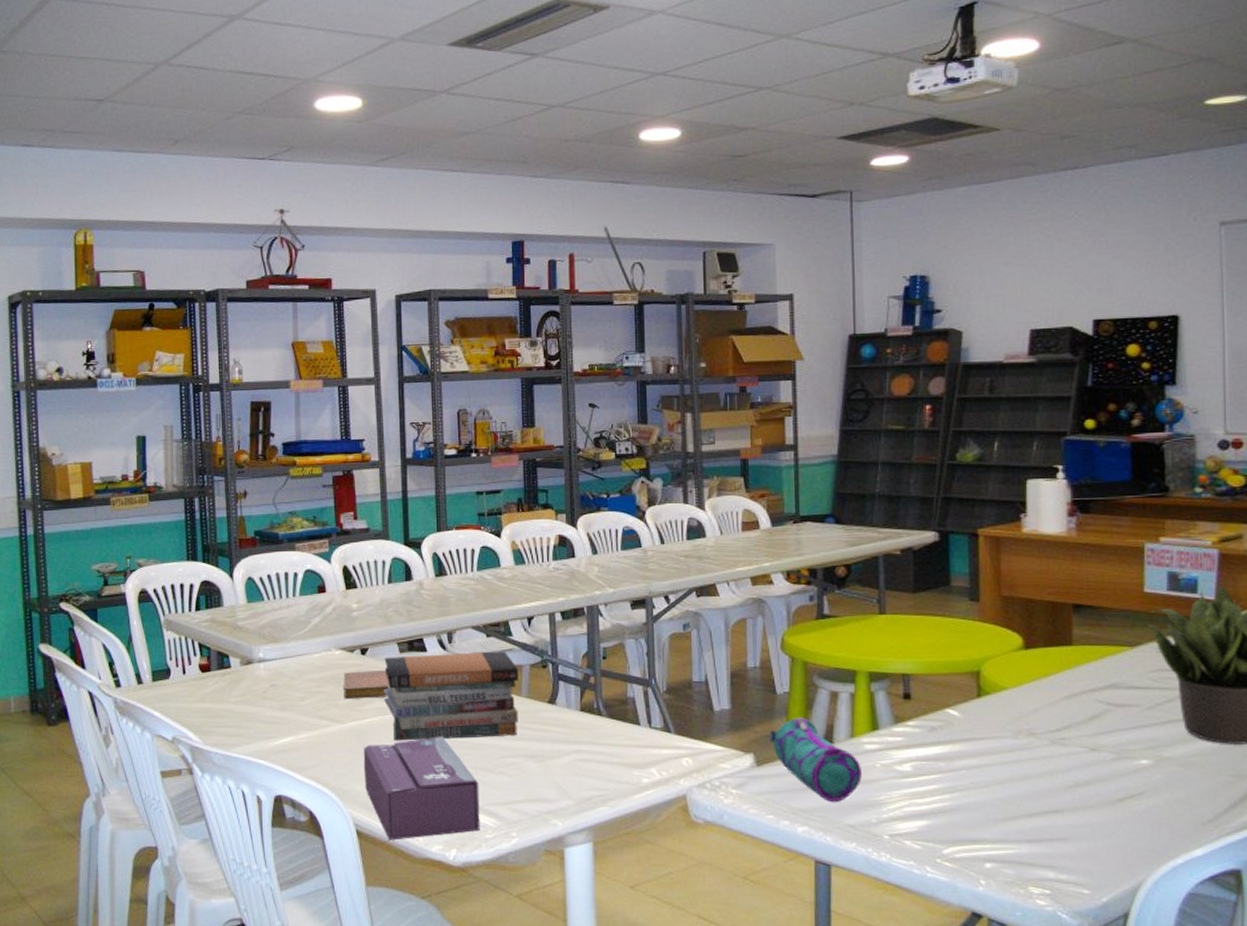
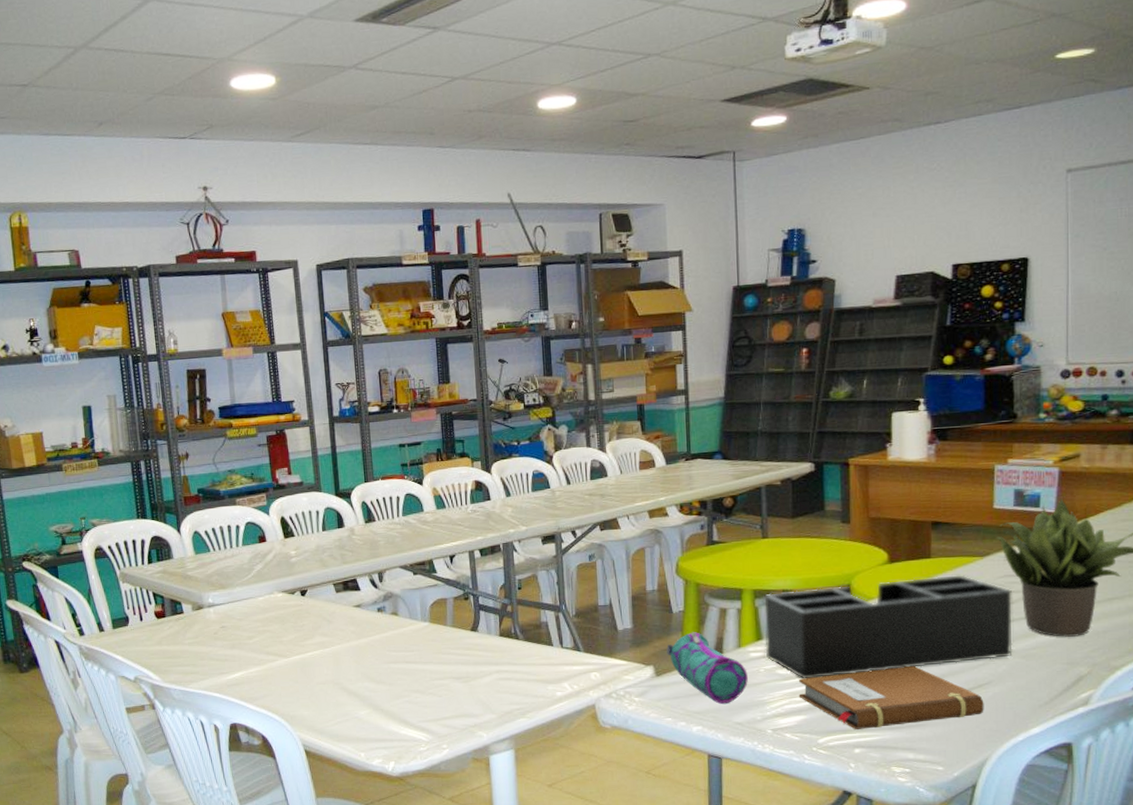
notebook: present [343,669,390,699] -> none [286,608,328,636]
tissue box: present [363,736,480,840] -> none [307,664,415,757]
book stack: present [384,651,518,741] -> none [322,586,445,671]
desk organizer: none [881,666,1169,778] -> present [764,575,1013,679]
notebook: none [920,769,1137,840] -> present [798,666,984,729]

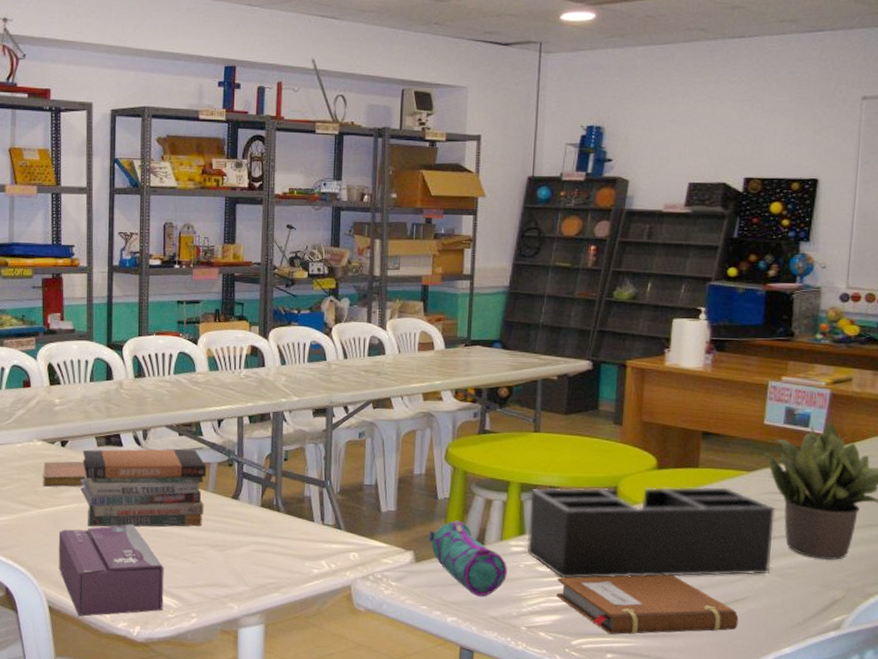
notebook: none [286,608,328,636] -> present [43,461,87,487]
tissue box: none [307,664,415,757] -> present [58,524,164,617]
book stack: none [322,586,445,671] -> present [80,449,206,527]

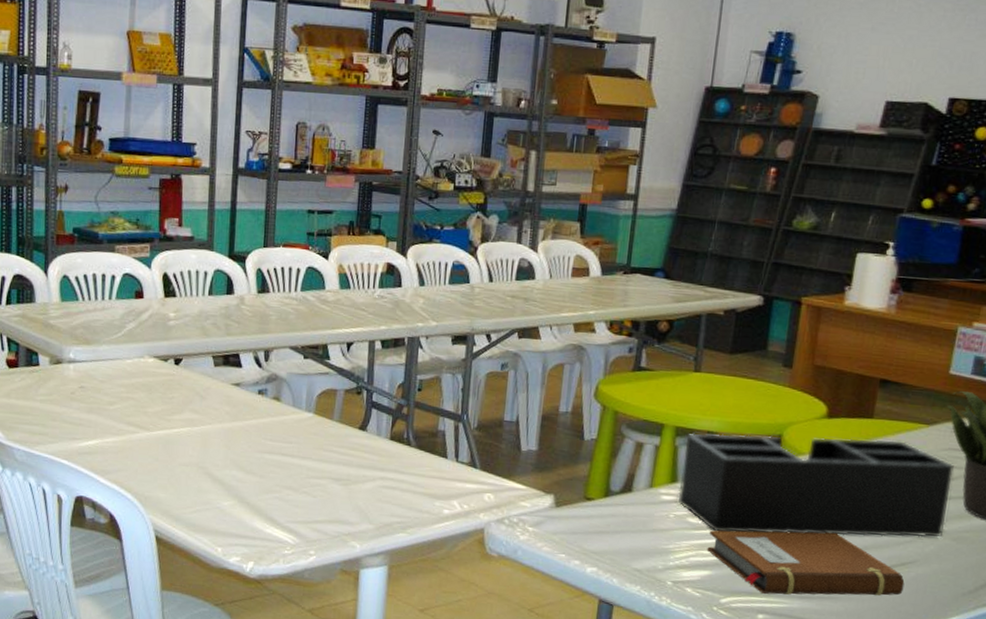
notebook: present [43,461,87,487] -> none [153,380,201,410]
tissue box: present [58,524,164,617] -> none [168,452,282,549]
book stack: present [80,449,206,527] -> none [194,369,332,458]
pencil case: present [428,520,507,597] -> none [571,464,656,548]

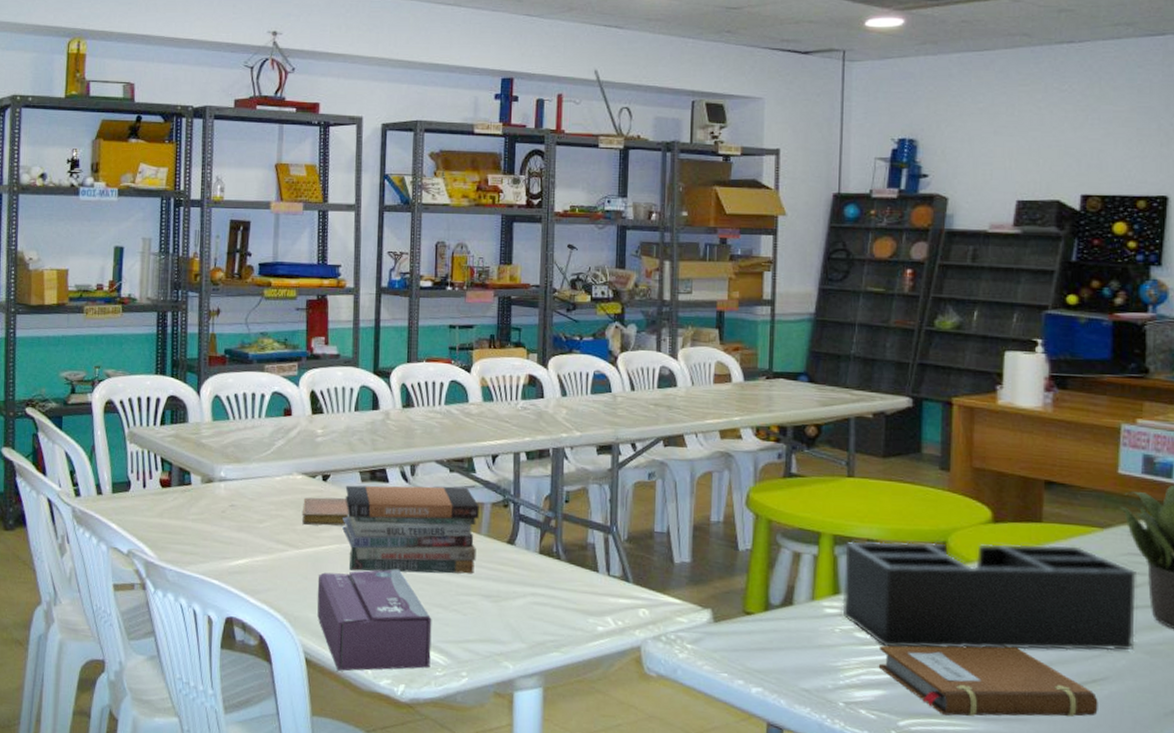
notebook: none [153,380,201,410] -> present [302,497,349,526]
tissue box: none [168,452,282,549] -> present [317,569,432,672]
book stack: none [194,369,332,458] -> present [342,485,479,574]

